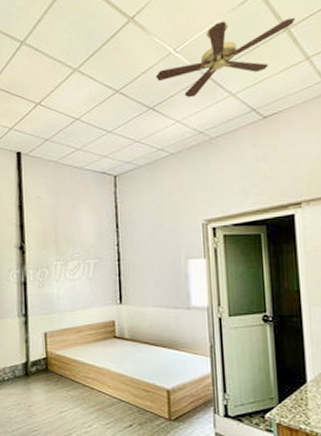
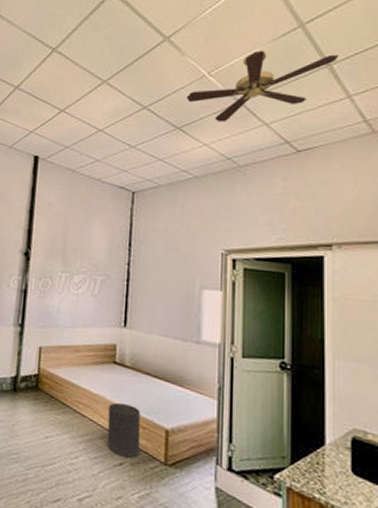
trash can: none [114,372,146,419] -> present [107,402,141,458]

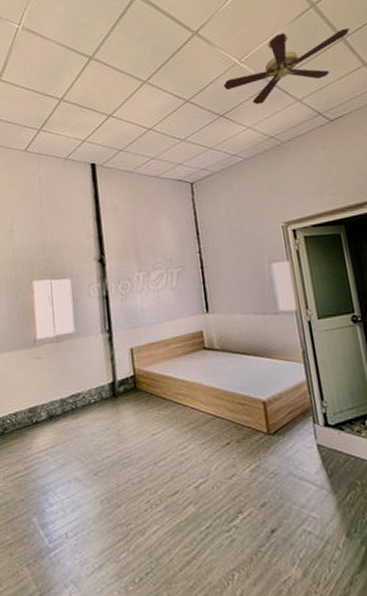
trash can: present [107,402,141,458] -> none [206,385,243,436]

